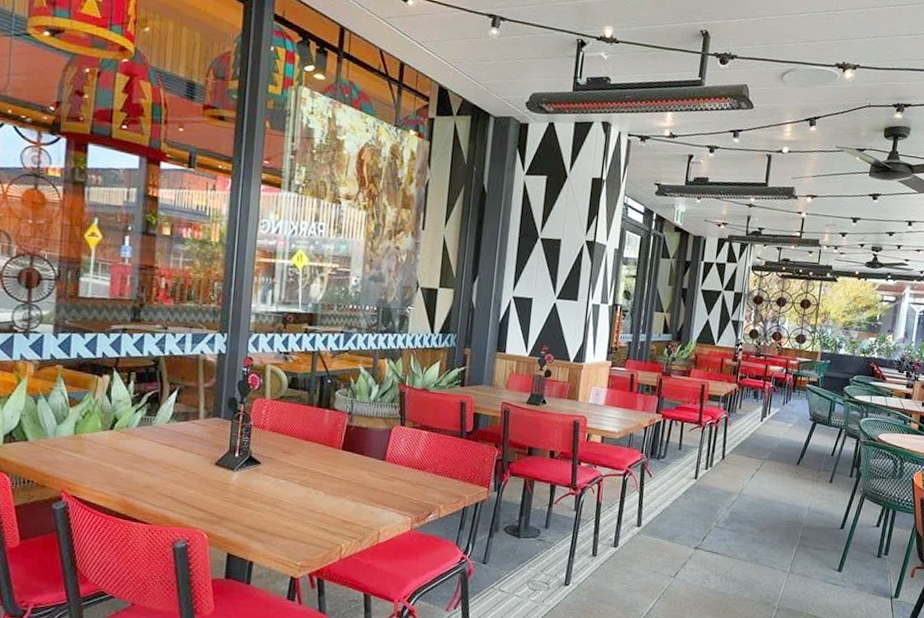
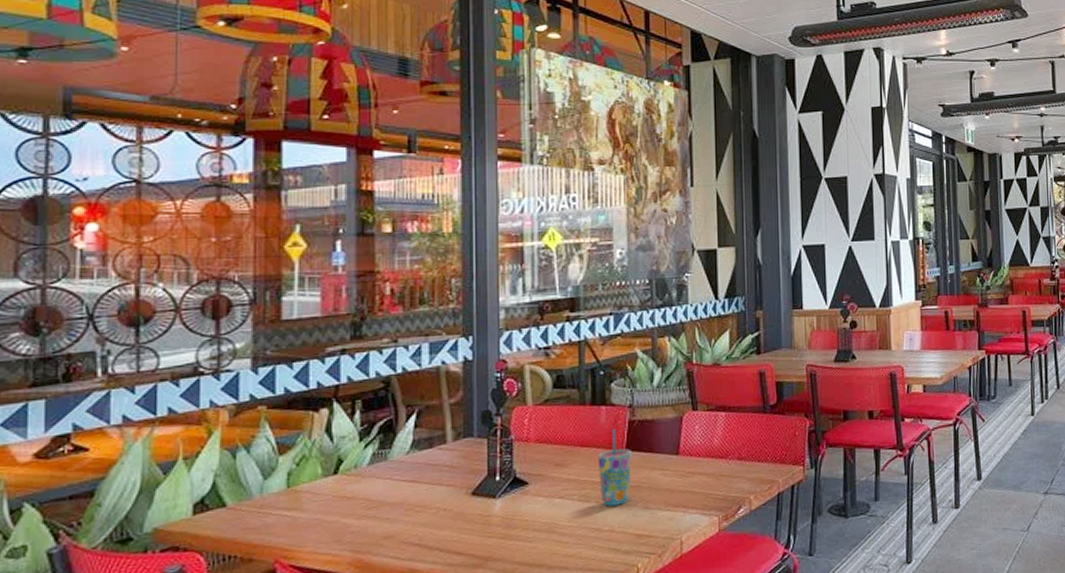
cup: none [317,430,347,494] -> present [598,429,632,507]

